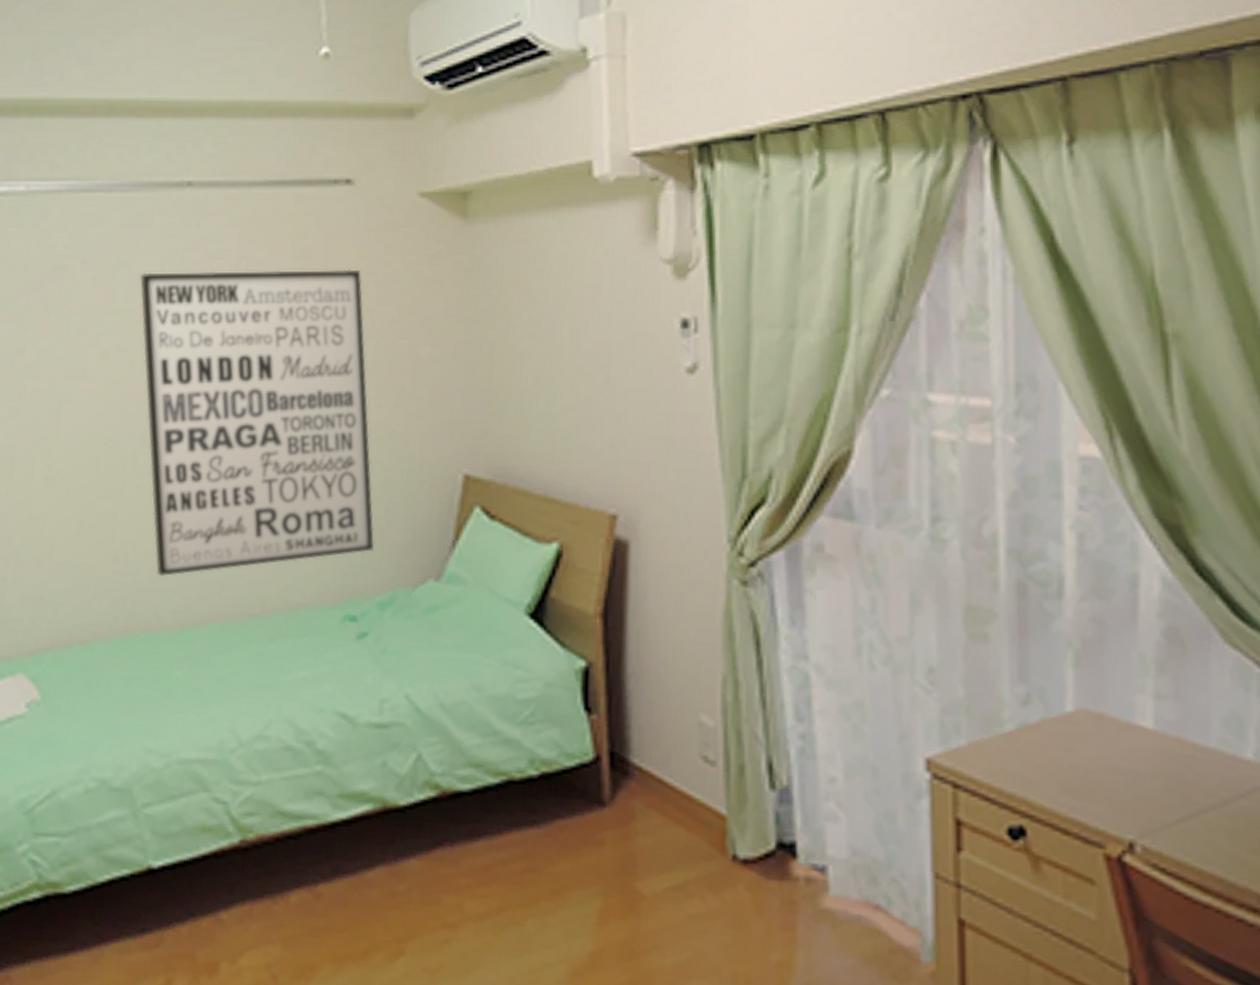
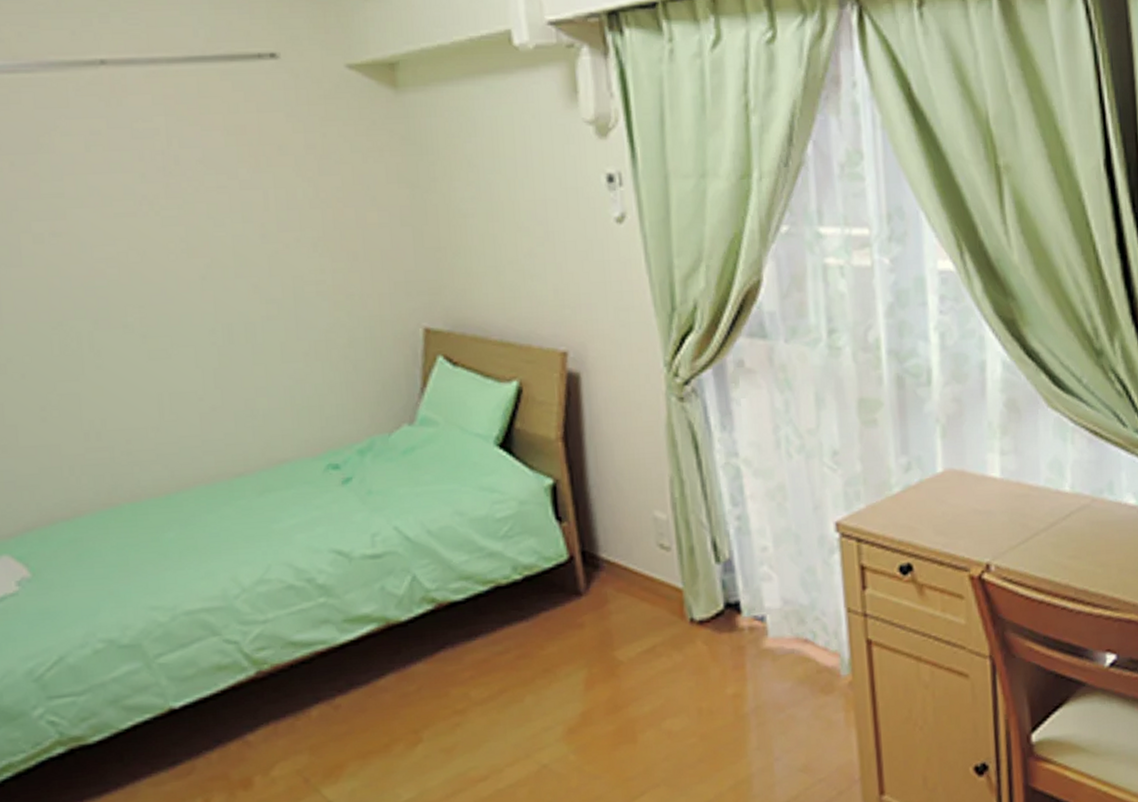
wall art: present [139,269,374,576] -> none [63,142,347,449]

